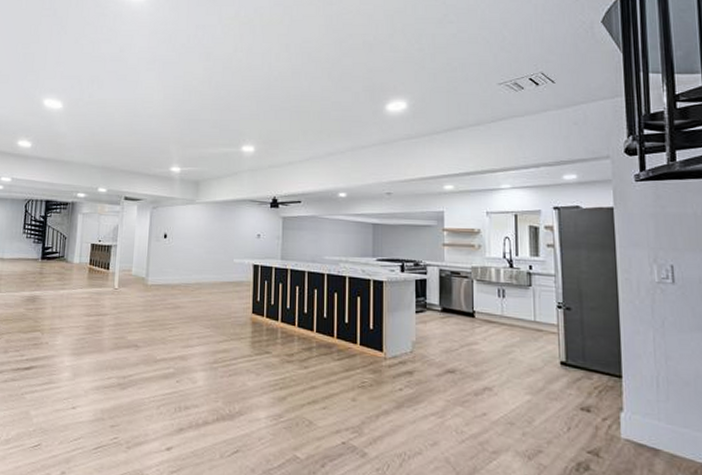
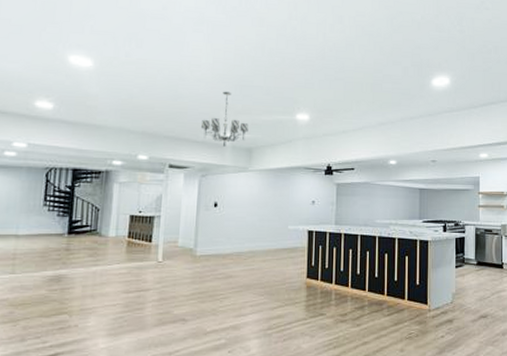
chandelier: none [153,126,196,179] -> present [201,91,249,147]

